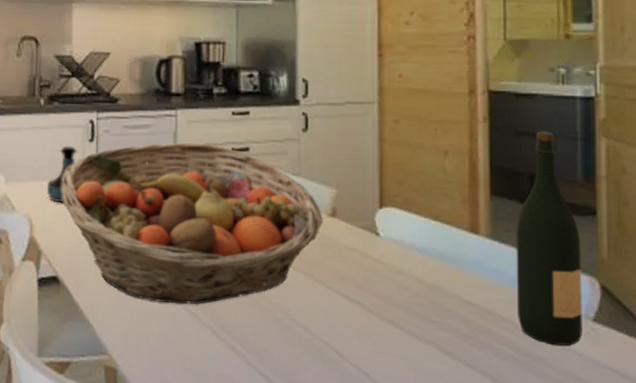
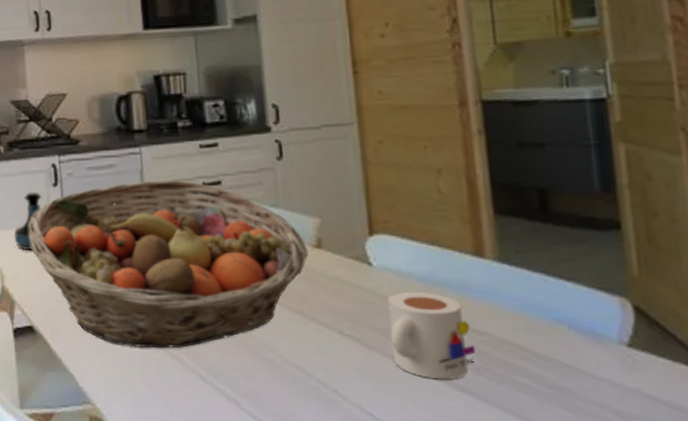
mug: none [391,262,464,345] -> present [387,292,476,380]
wine bottle: present [516,131,582,346] -> none [527,140,617,375]

